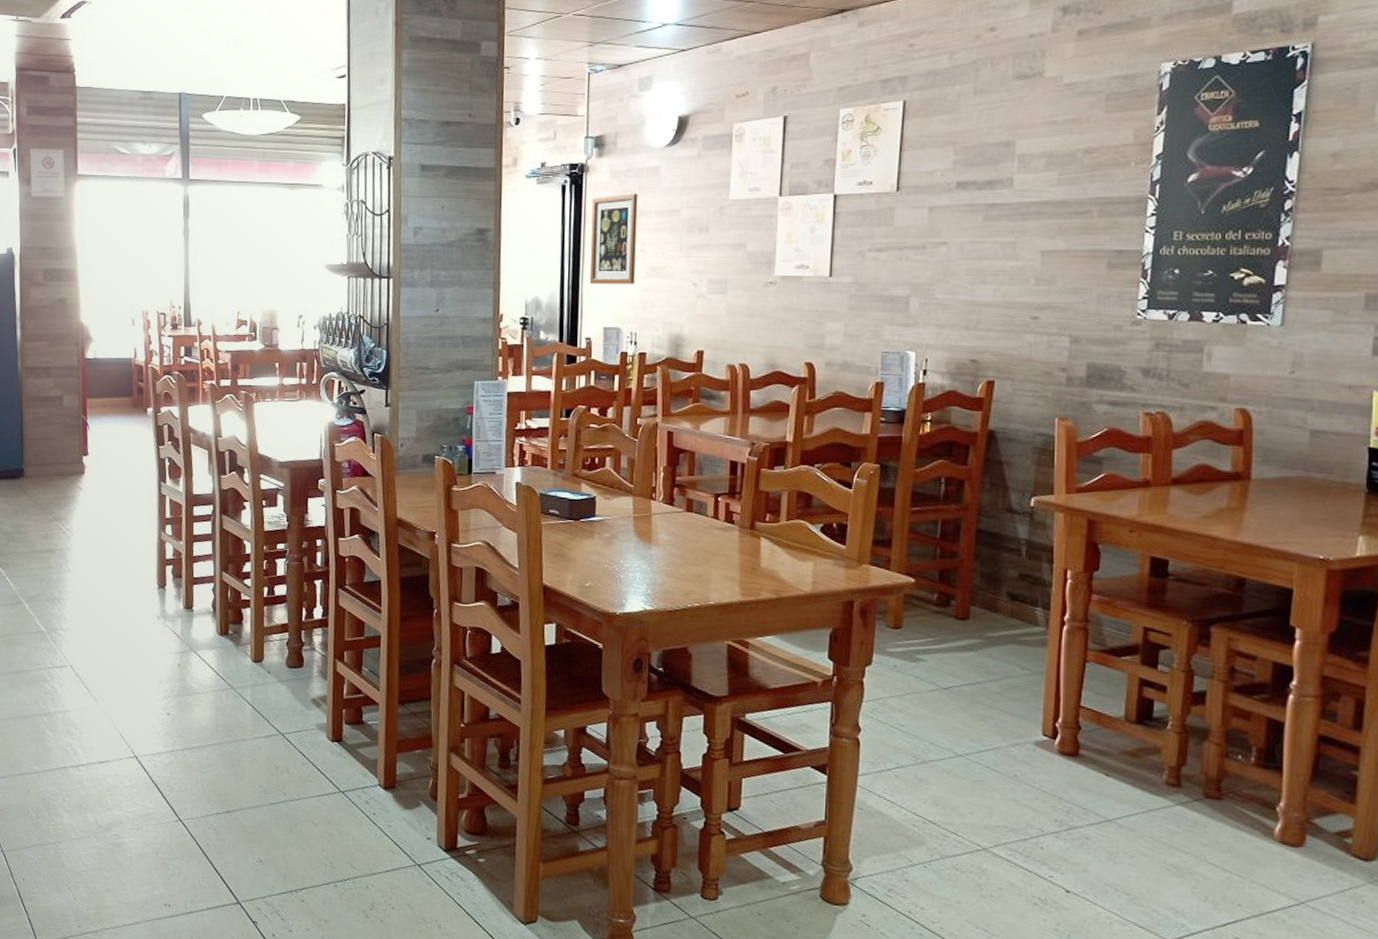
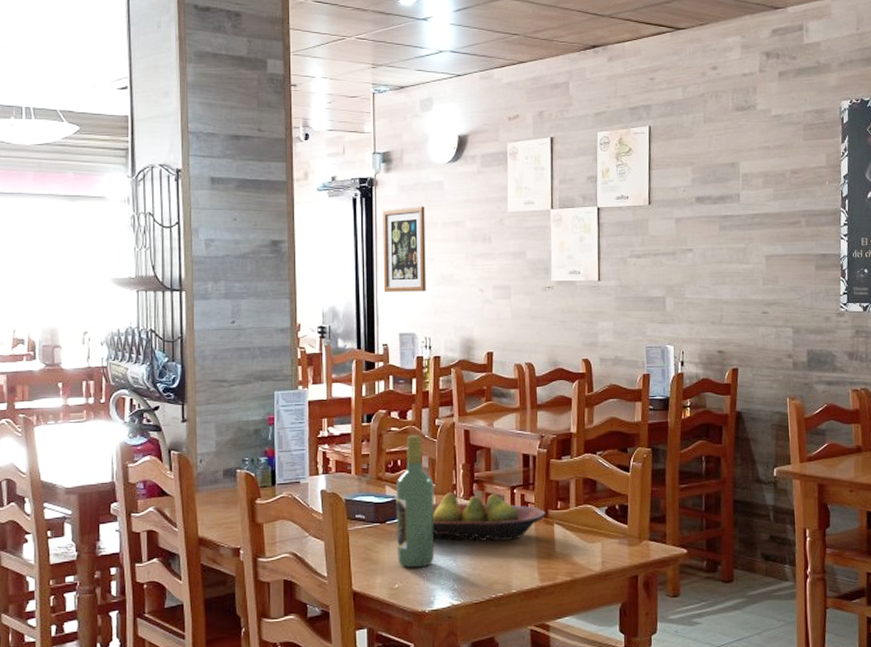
wine bottle: none [590,433,632,569] -> present [395,435,435,568]
fruit bowl: none [629,494,753,550] -> present [433,491,546,541]

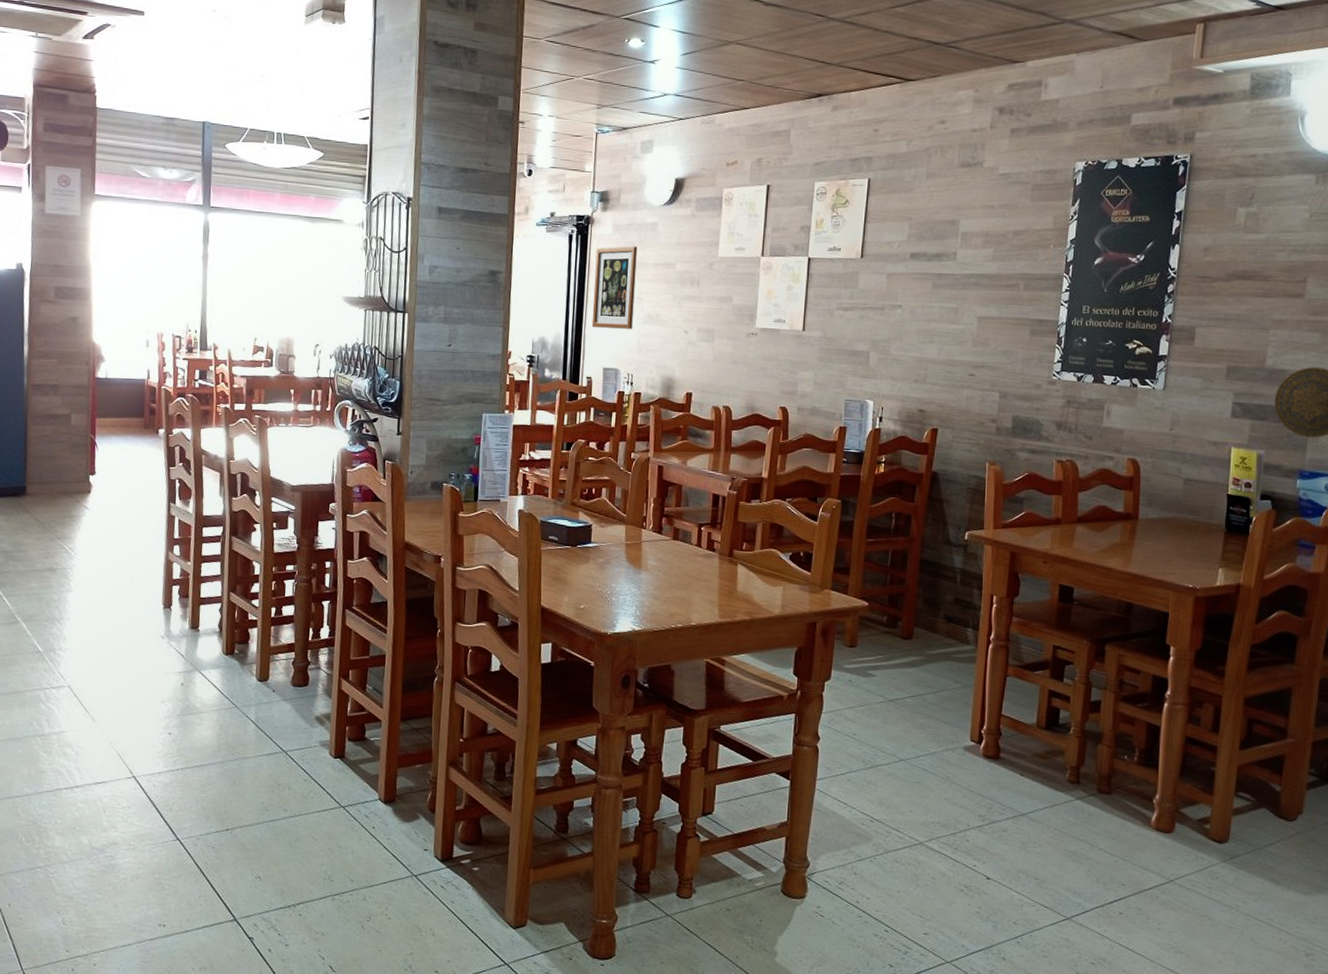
wine bottle: present [395,435,435,568] -> none [585,466,625,592]
fruit bowl: present [433,491,546,541] -> none [620,523,731,575]

